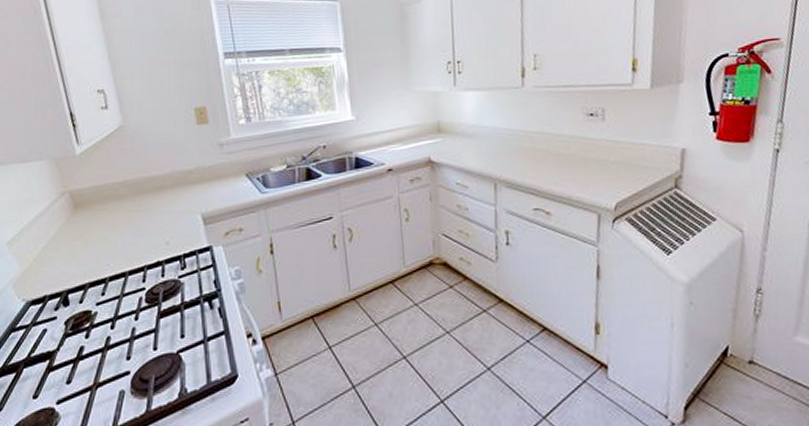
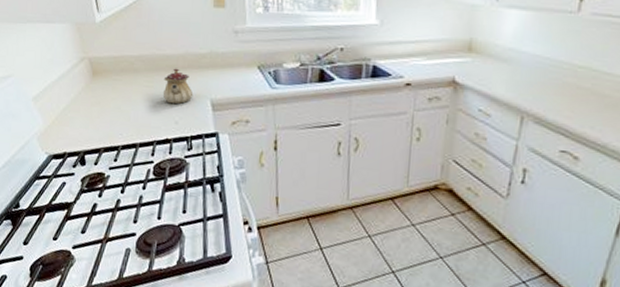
teapot: none [151,188,183,225] -> present [163,68,194,105]

